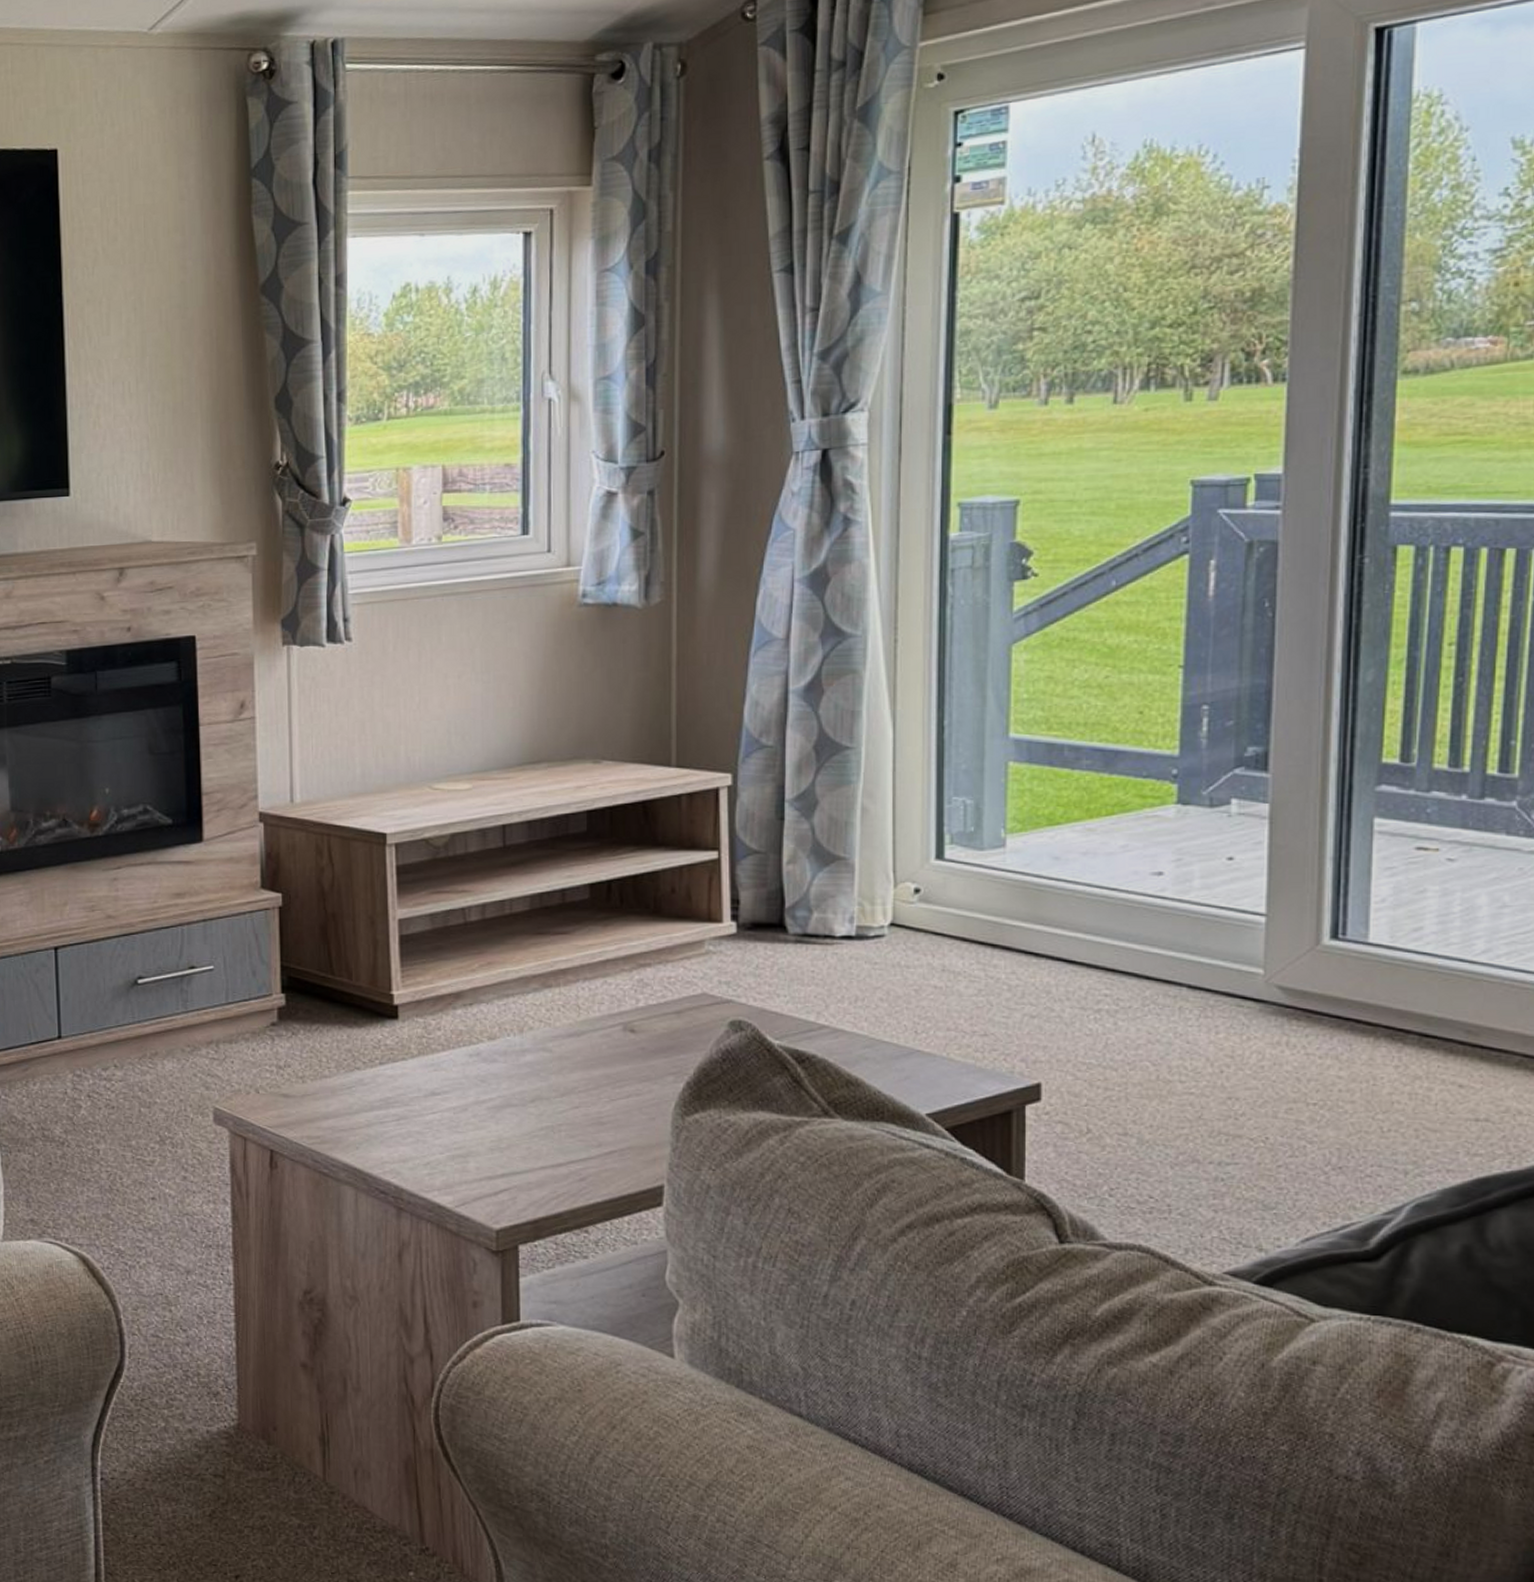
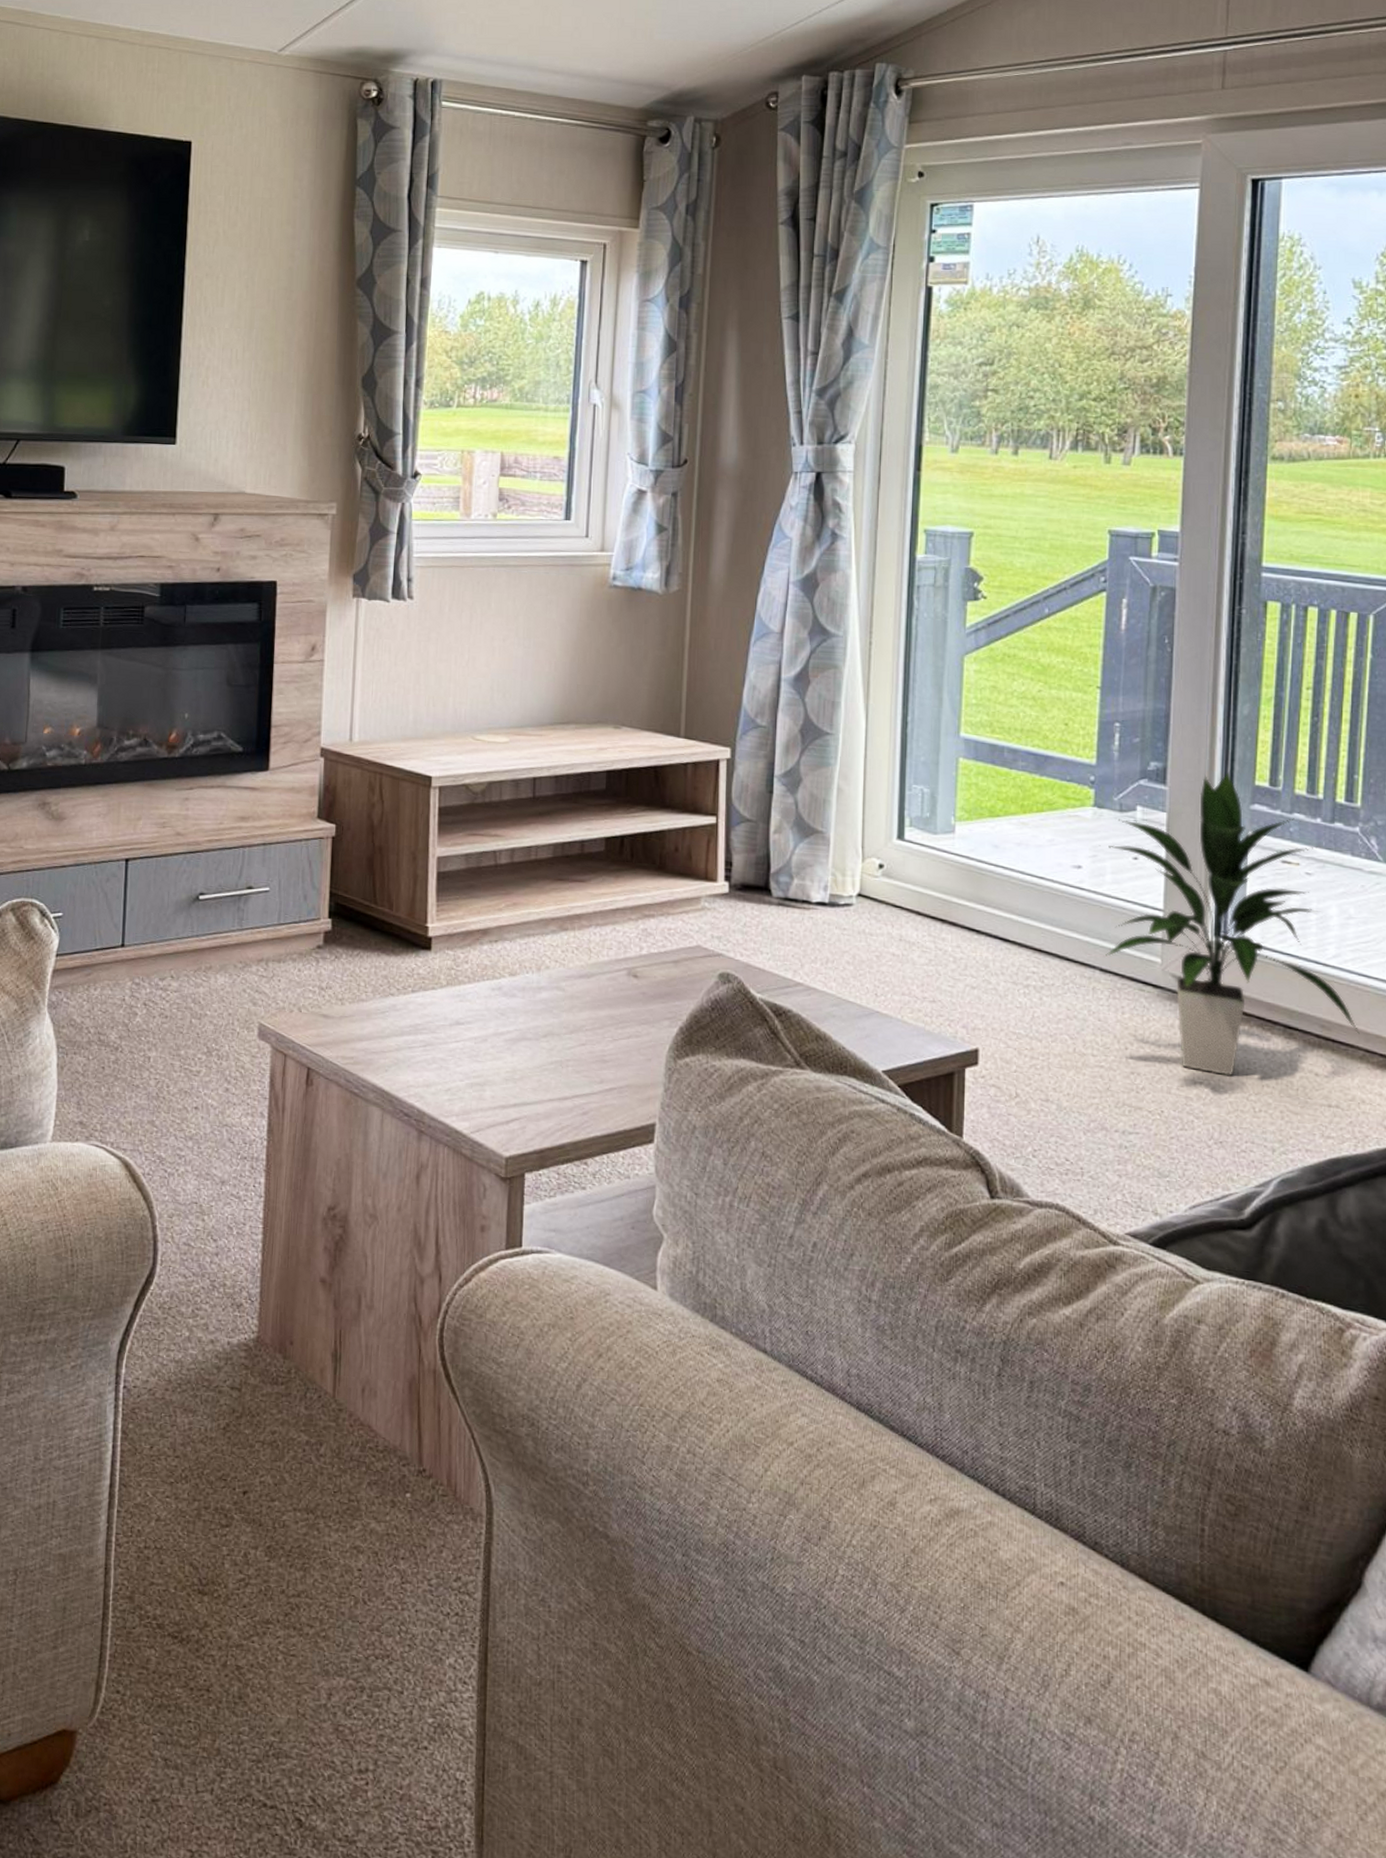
indoor plant: none [1184,750,1516,1095] -> present [1098,771,1360,1077]

